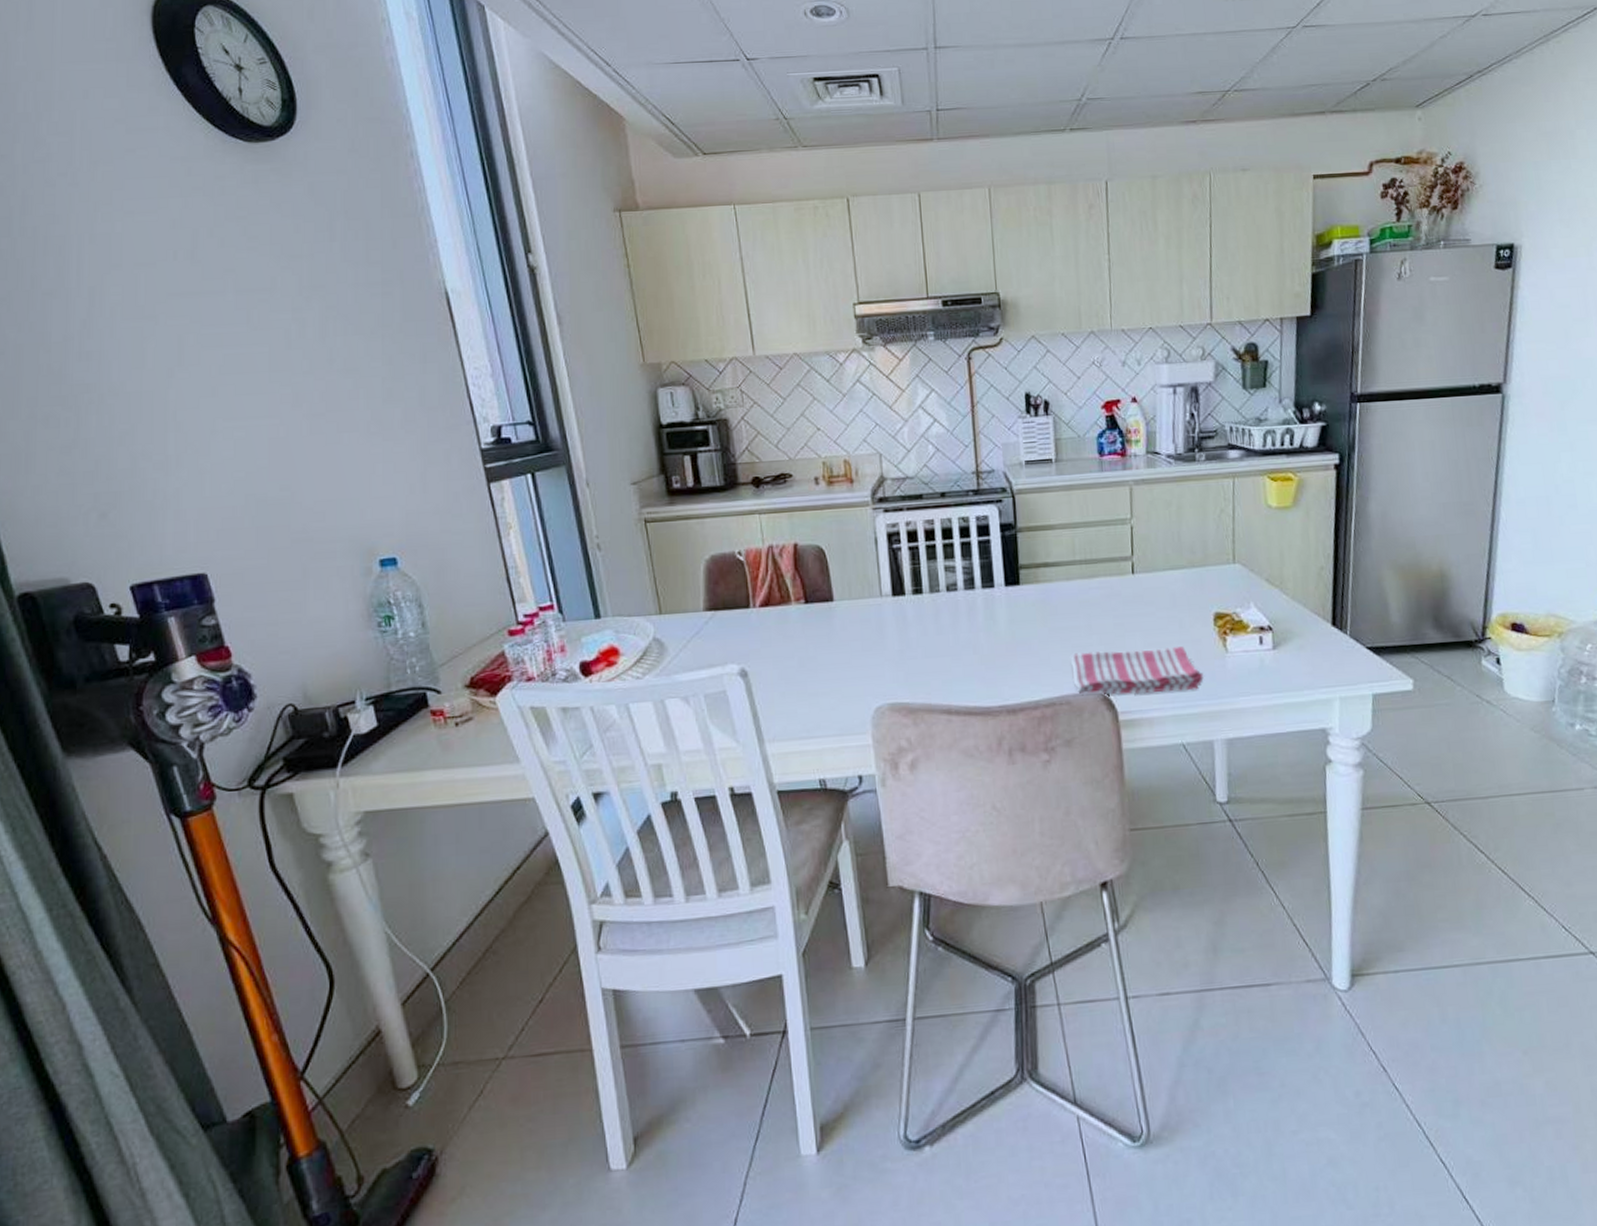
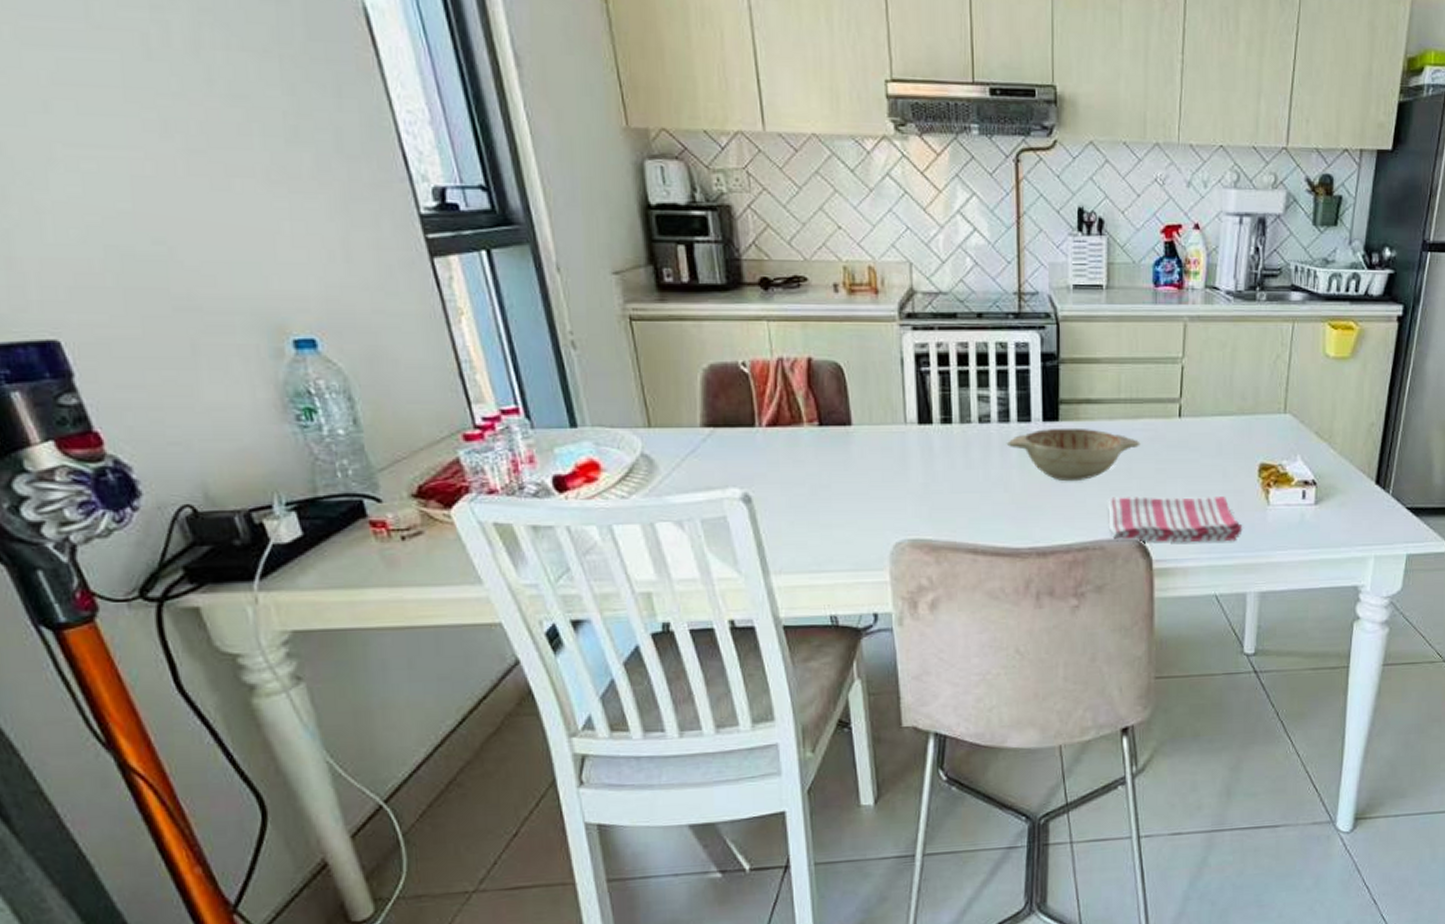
decorative bowl: none [972,590,1098,641] -> present [1006,427,1141,482]

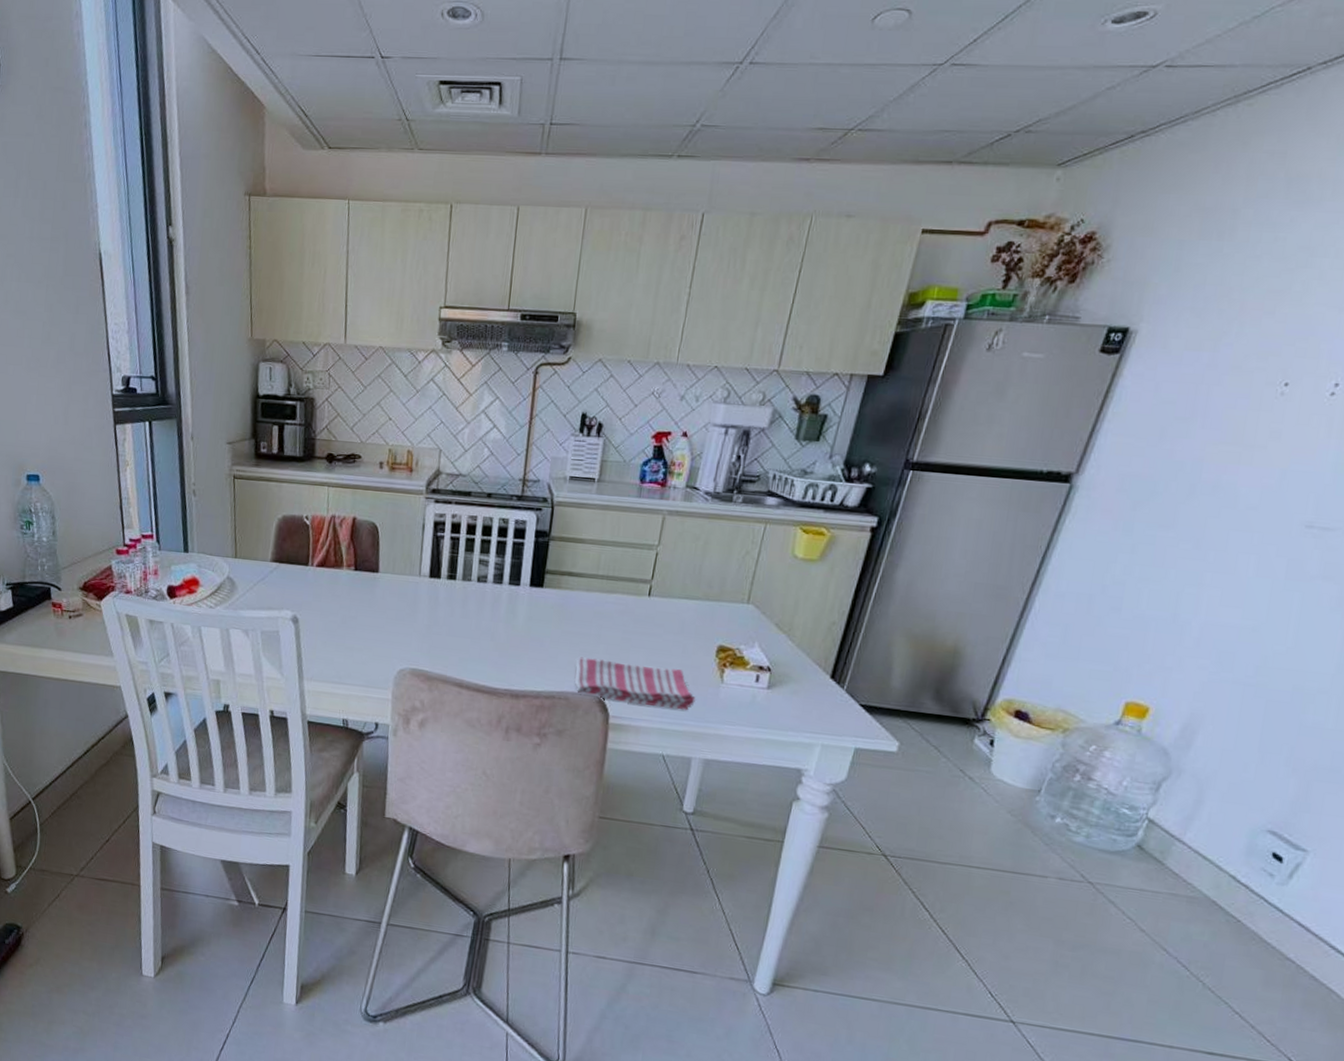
decorative bowl: present [1006,427,1141,482] -> none [497,593,611,640]

